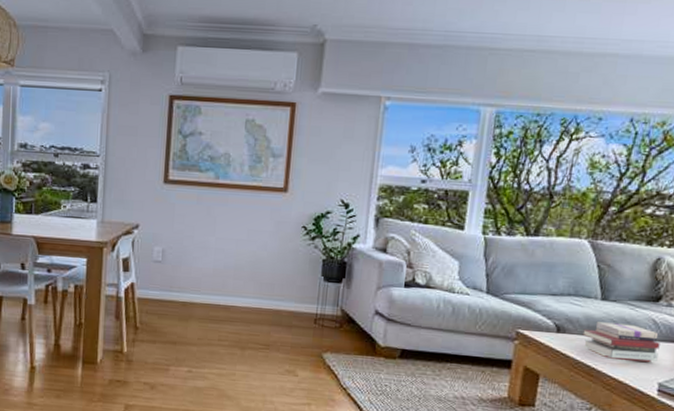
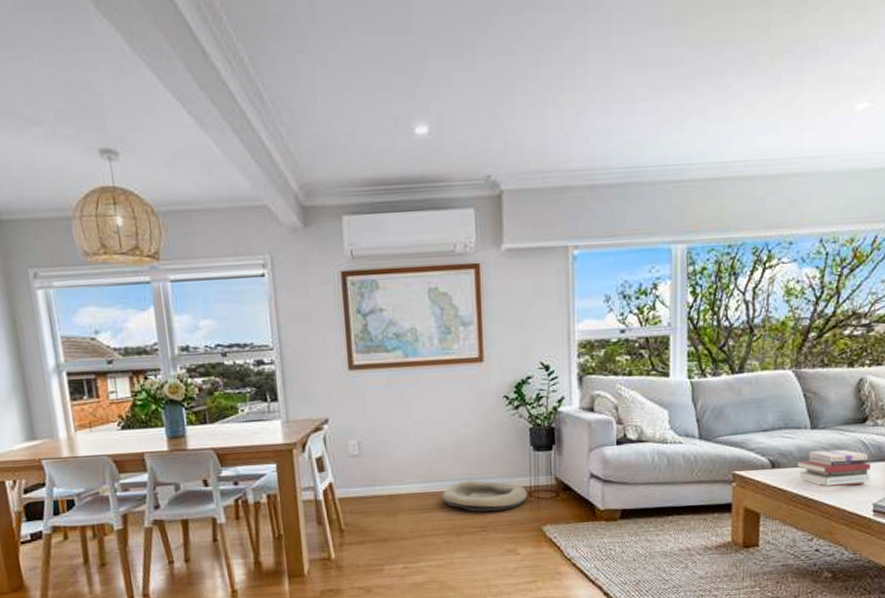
dog bed: none [233,299,313,332] -> present [443,480,528,512]

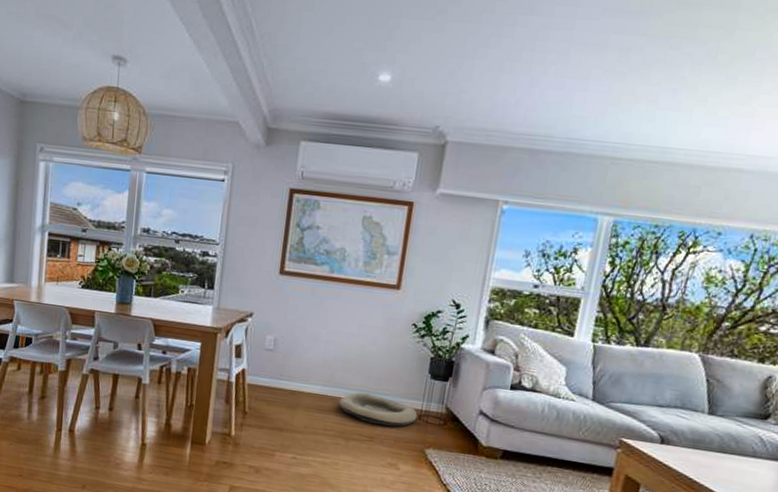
books: present [797,449,871,487] -> none [687,435,766,480]

